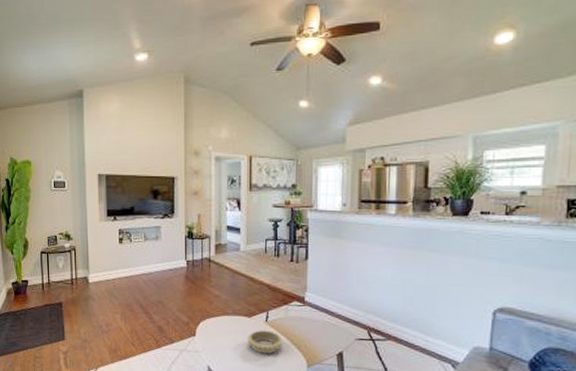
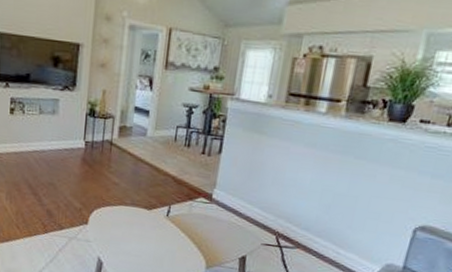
decorative bowl: present [247,330,283,354] -> none [144,224,183,251]

